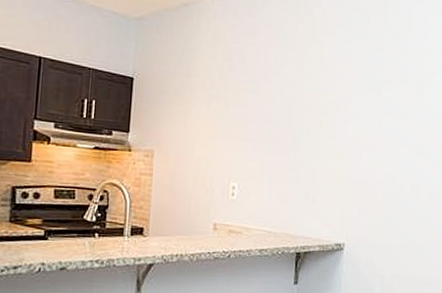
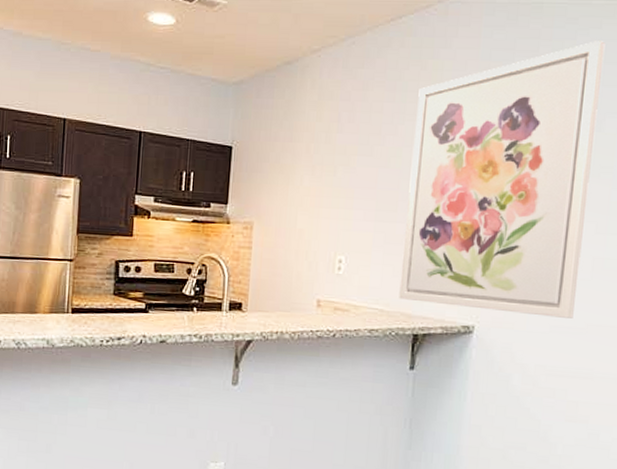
wall art: none [284,13,432,235] -> present [399,41,605,319]

